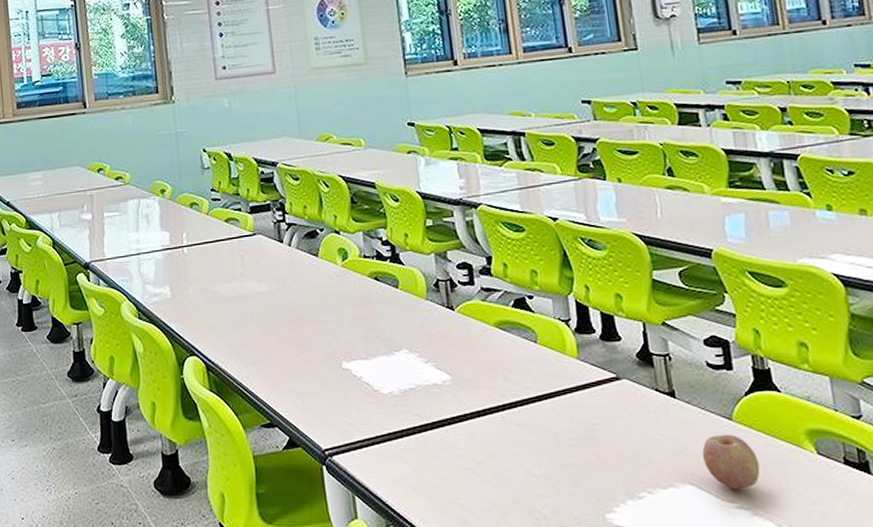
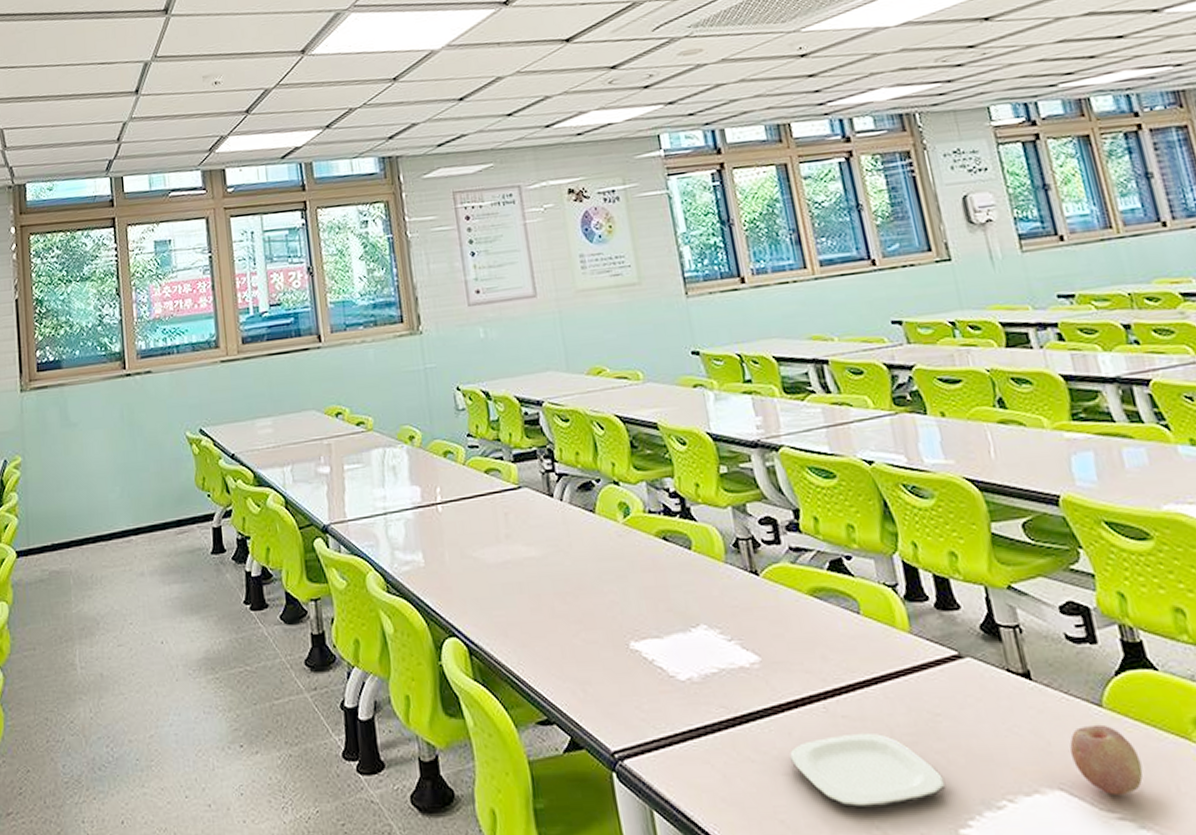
plate: none [471,437,597,497] -> present [790,732,945,808]

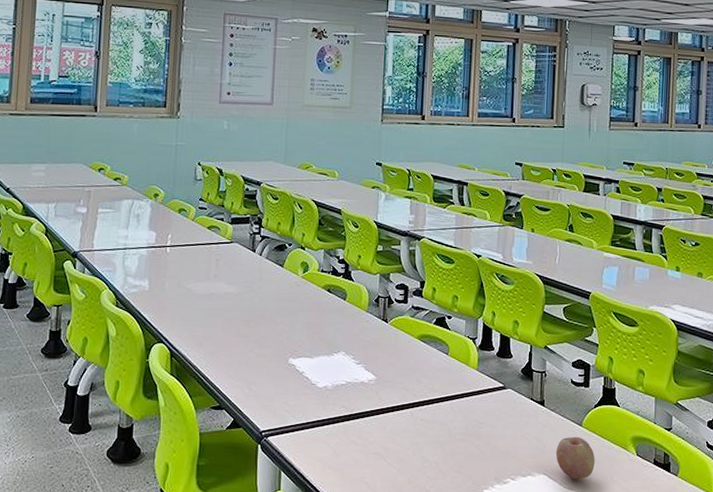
plate: present [790,732,945,808] -> none [381,431,475,478]

